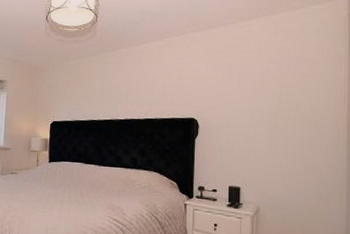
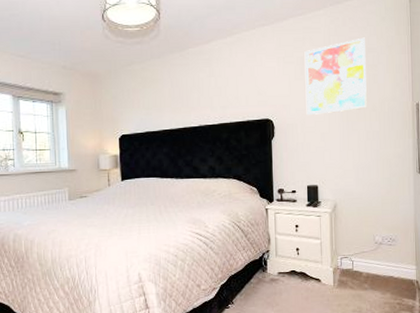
wall art: none [232,47,298,118] -> present [304,37,367,115]

